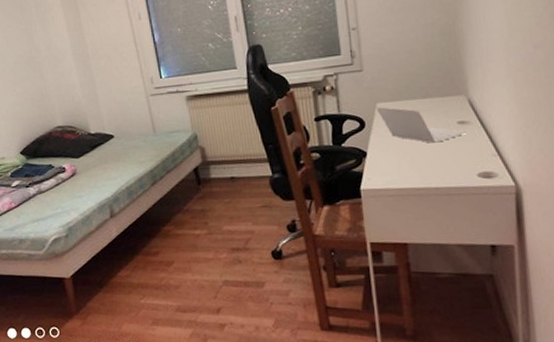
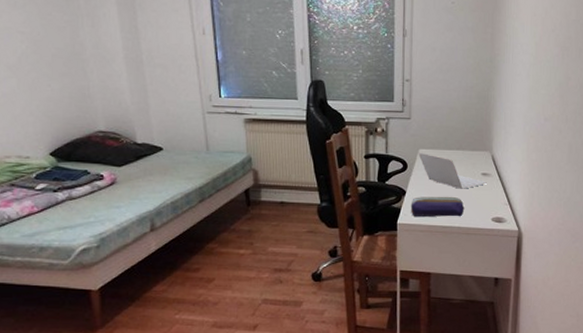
pencil case: none [374,152,441,180] -> present [410,196,465,217]

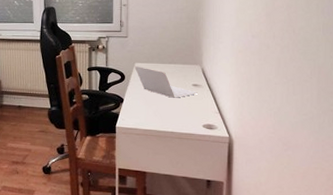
pencil case: present [410,196,465,217] -> none [127,104,177,123]

